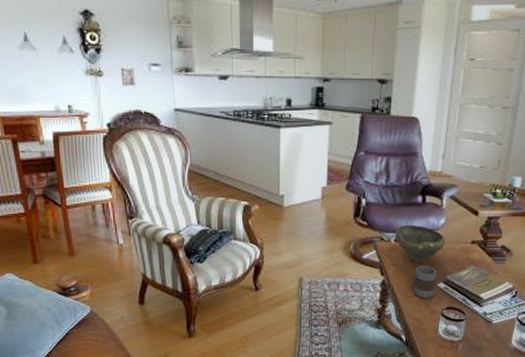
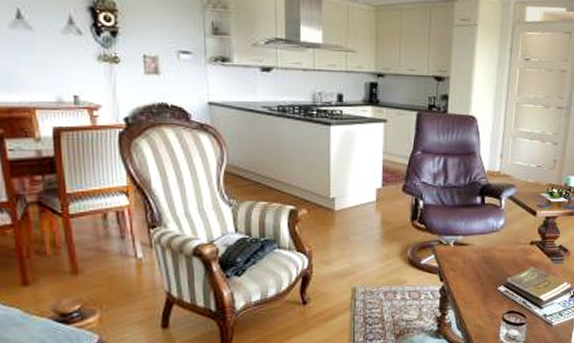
bowl: present [394,224,445,263] -> none [454,226,505,267]
mug: present [412,264,437,298] -> none [473,268,497,304]

